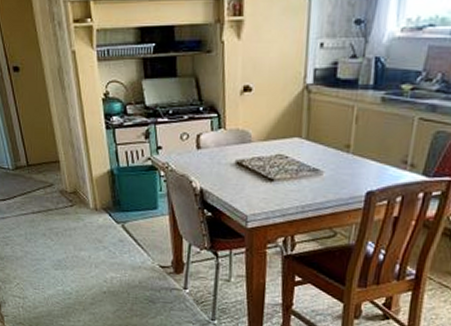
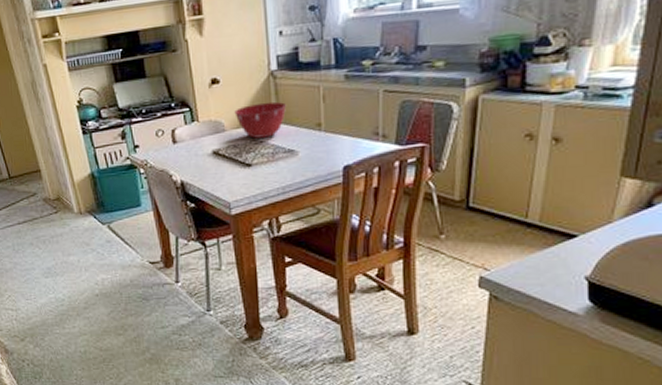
mixing bowl: none [263,116,318,154] -> present [234,101,287,139]

